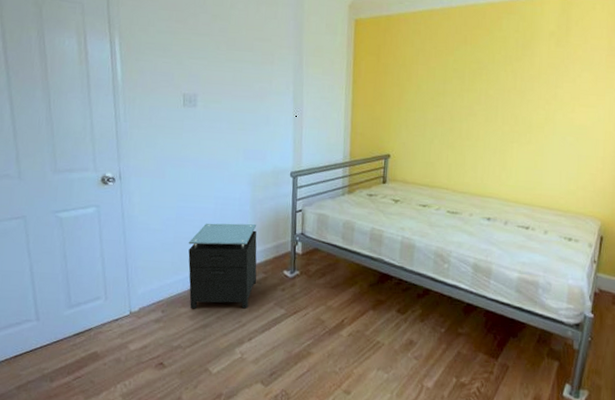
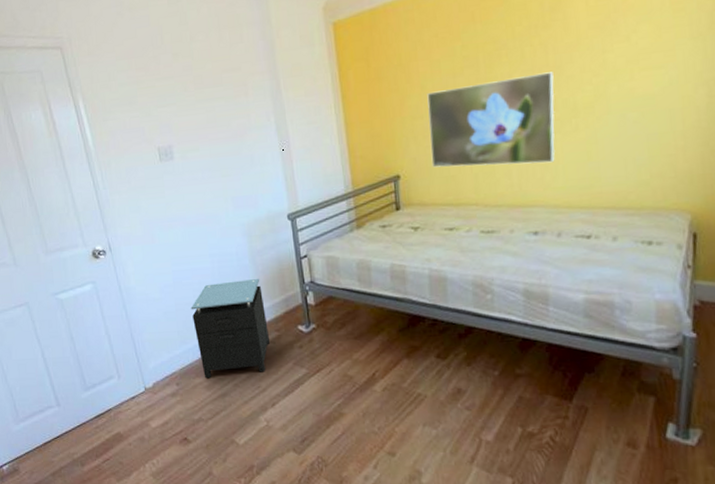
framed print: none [417,92,518,165] -> present [427,72,555,168]

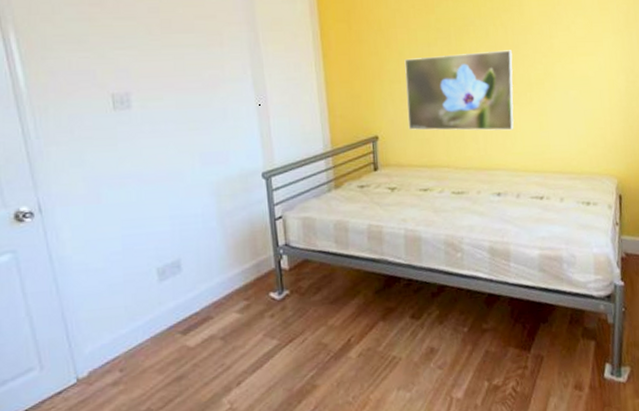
nightstand: present [191,279,271,379] -> none [143,243,238,361]

